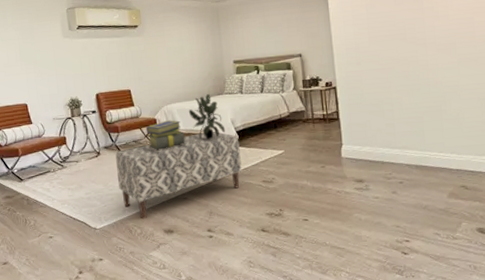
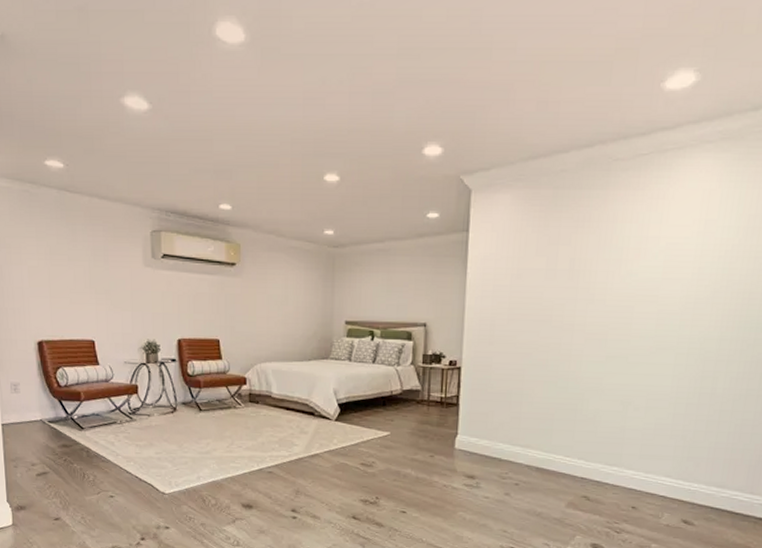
bench: present [115,132,242,219] -> none [193,400,340,490]
stack of books: present [145,120,185,150] -> none [233,381,278,414]
potted plant: present [188,94,226,140] -> none [285,357,326,409]

